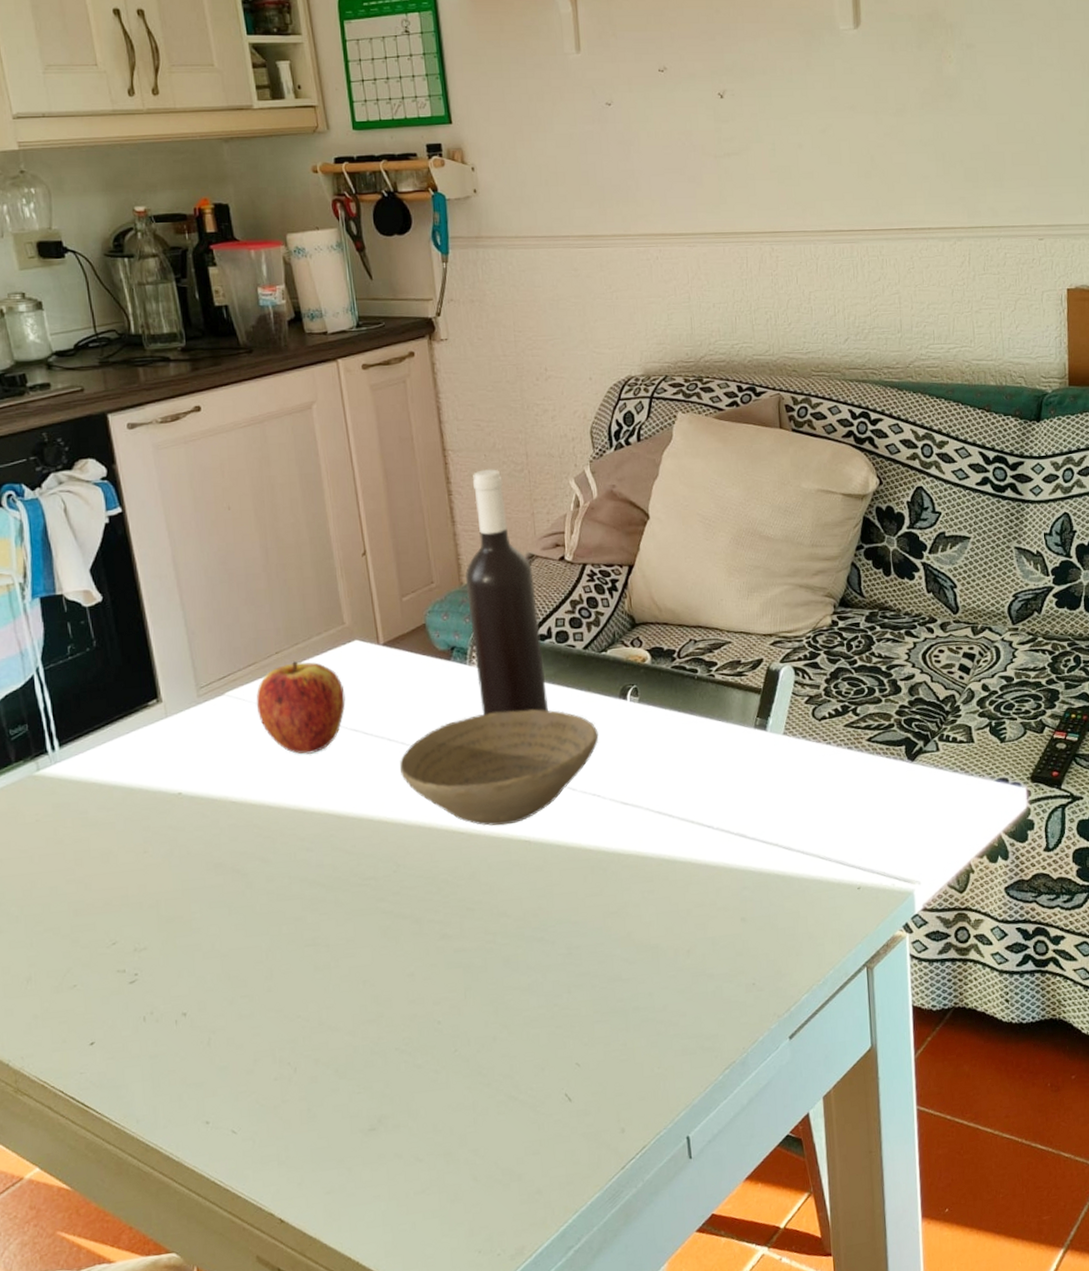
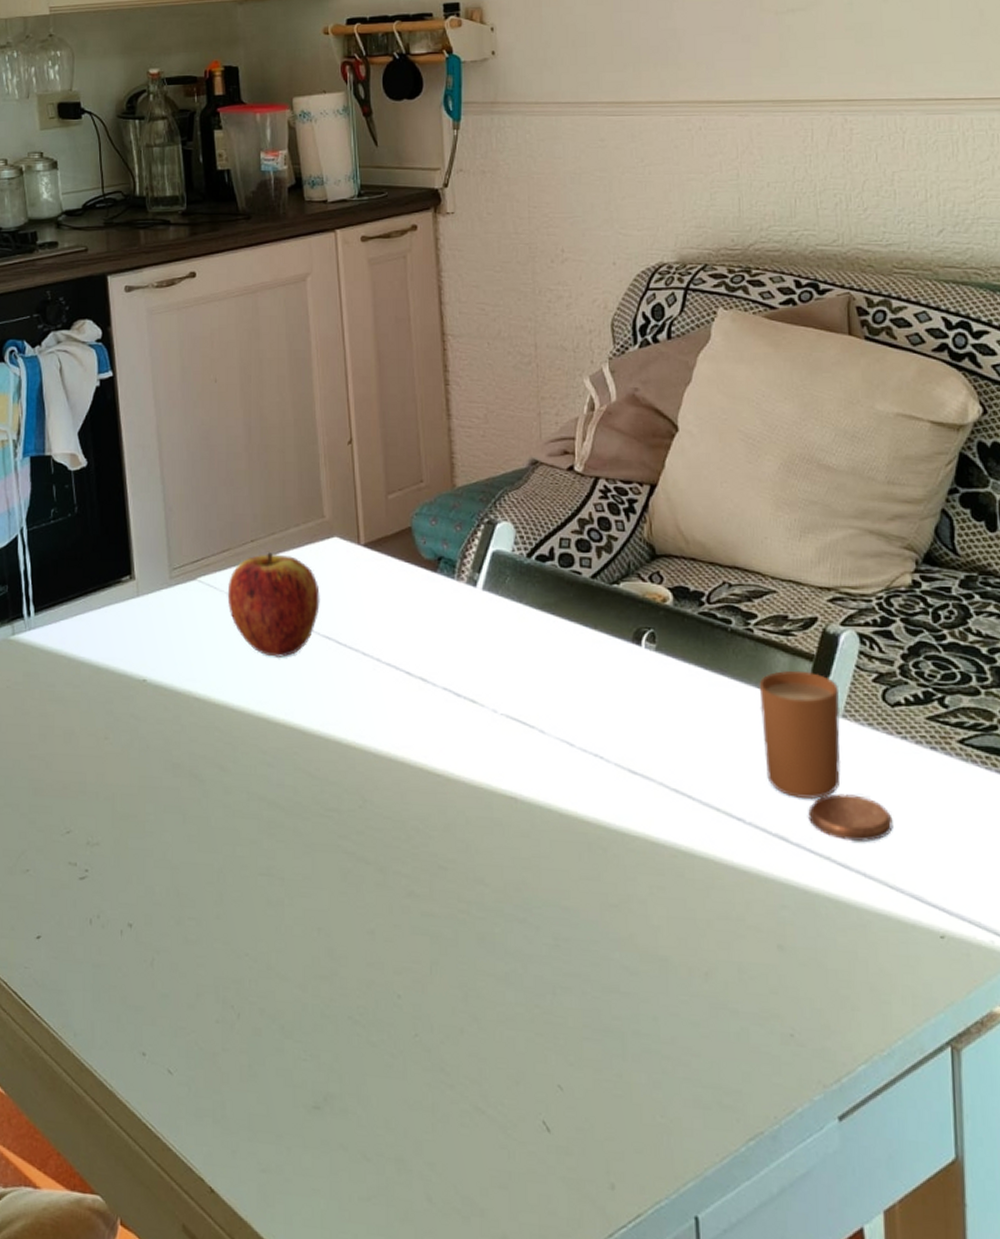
bowl: present [399,709,599,827] -> none [373,638,605,775]
wine bottle: present [466,469,548,716] -> none [458,359,545,647]
candle: none [720,703,823,829] -> present [759,671,893,841]

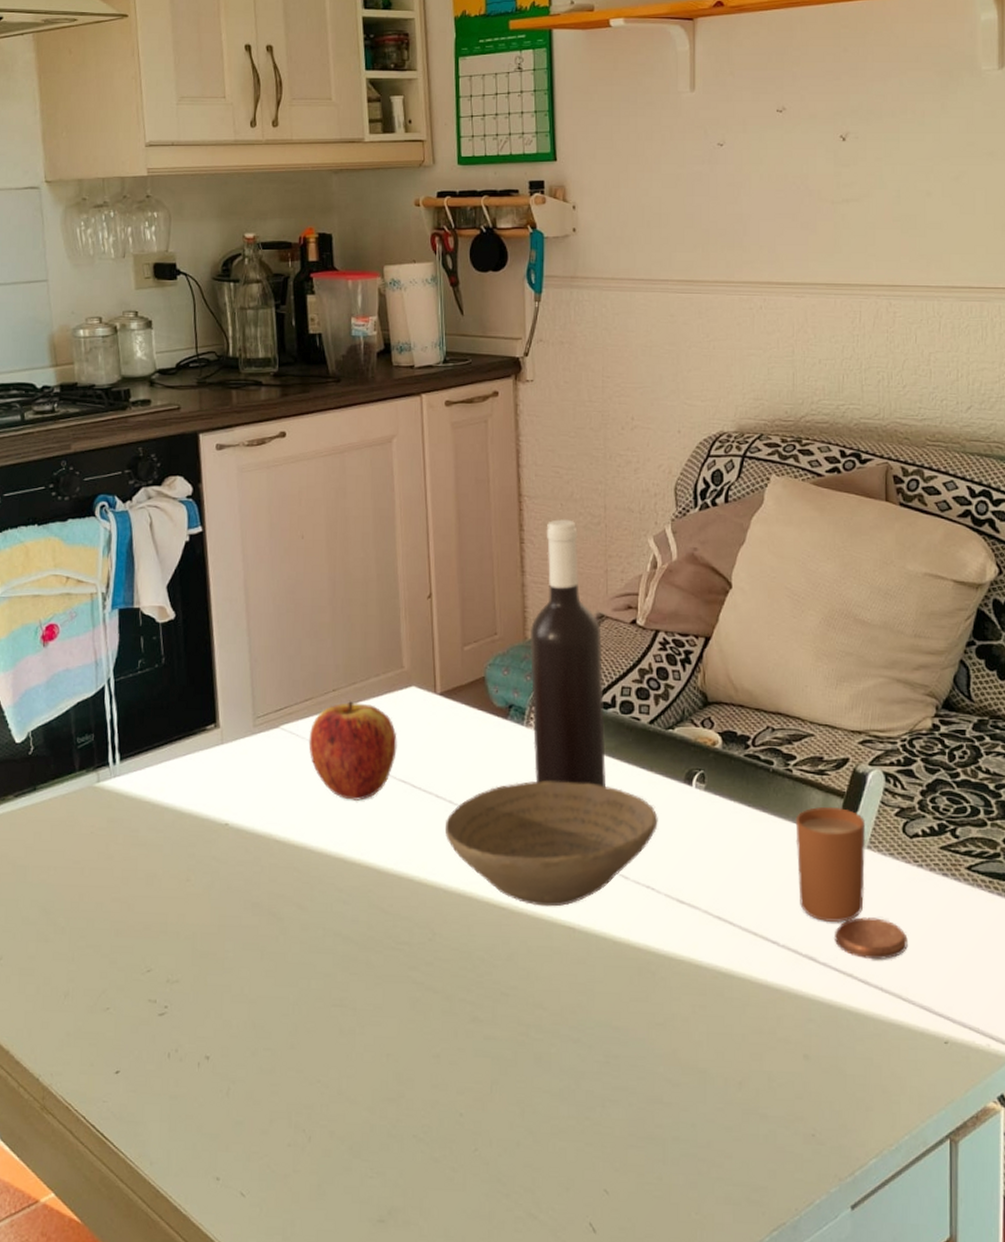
bowl: none [373,638,605,775] -> present [444,780,658,907]
wine bottle: none [458,359,545,647] -> present [529,519,606,788]

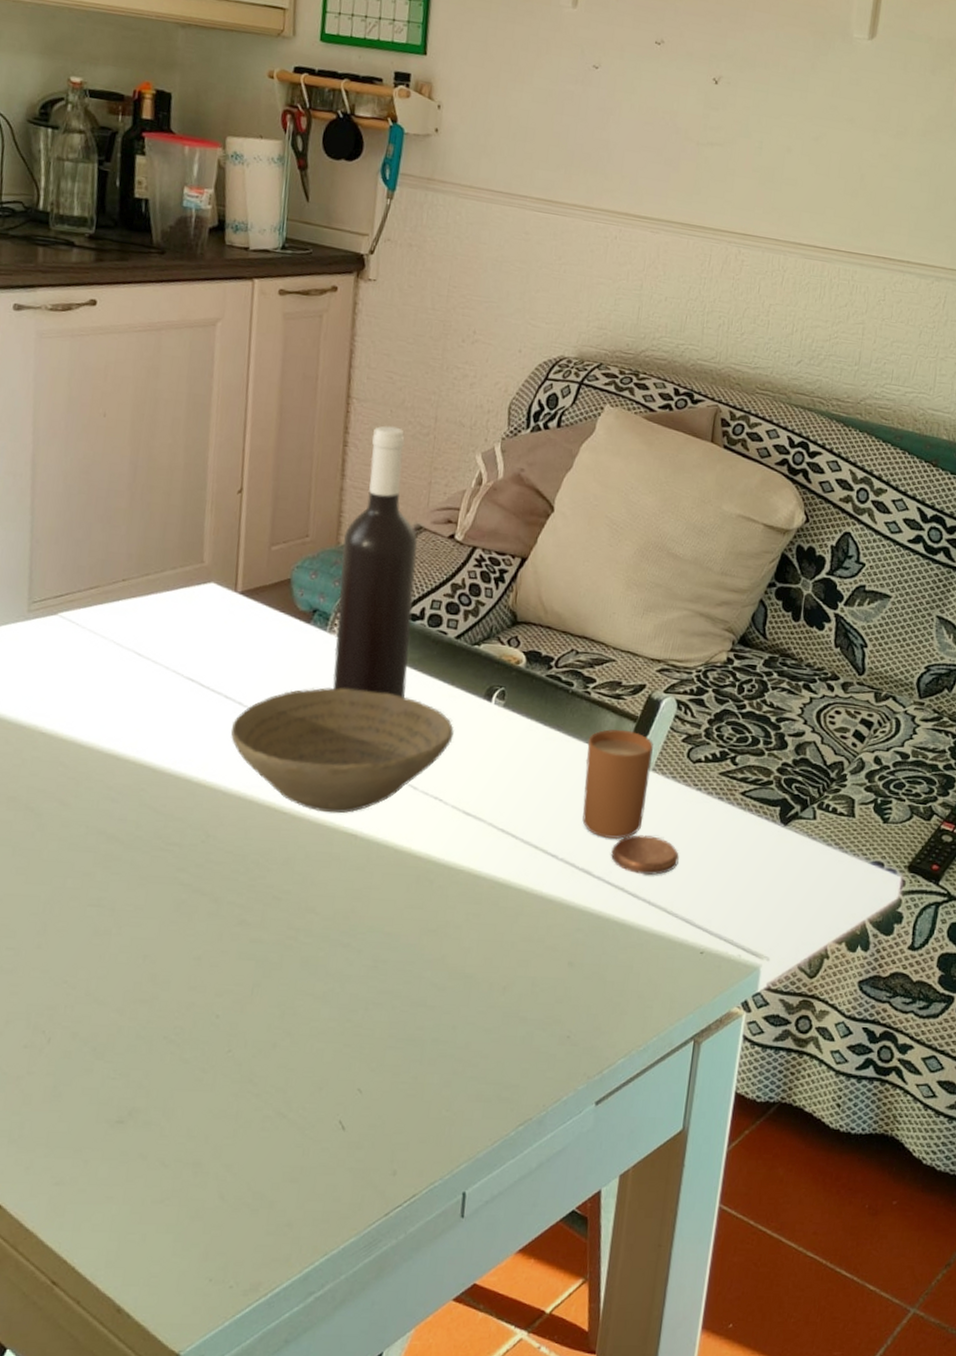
apple: present [308,701,397,801] -> none [89,593,190,697]

